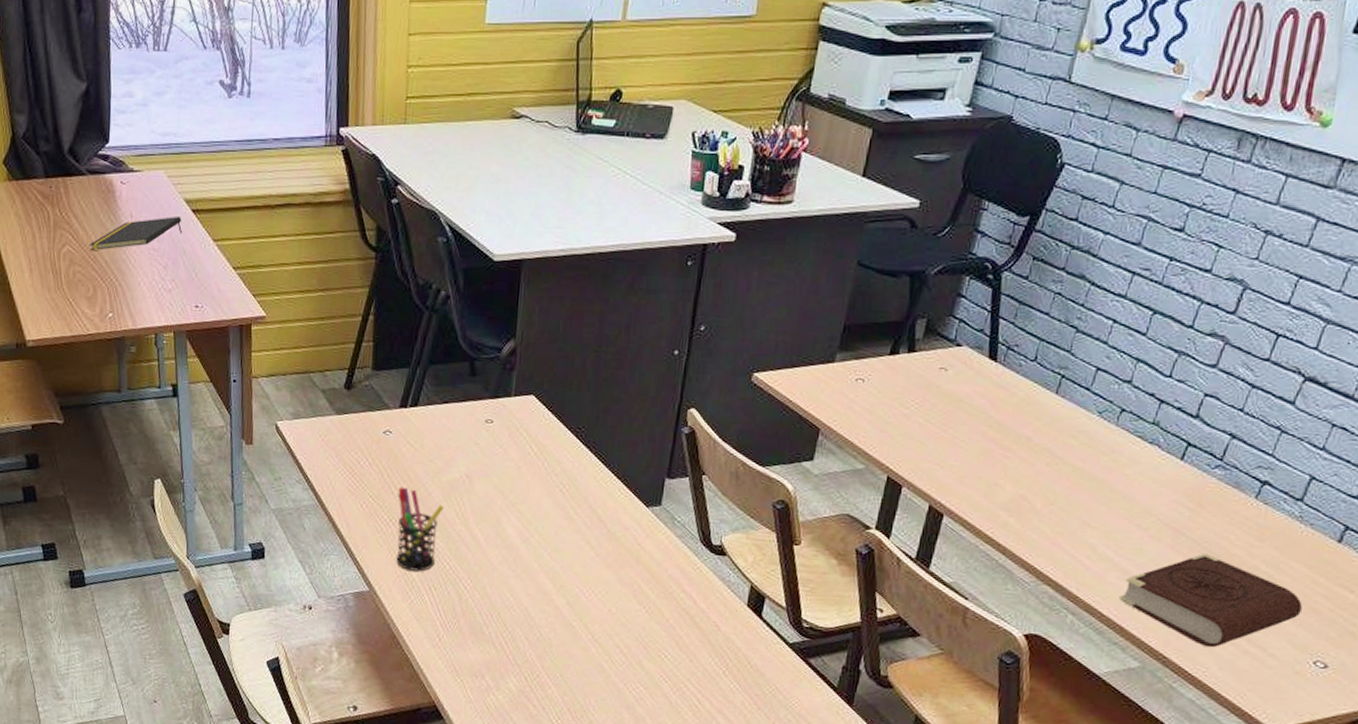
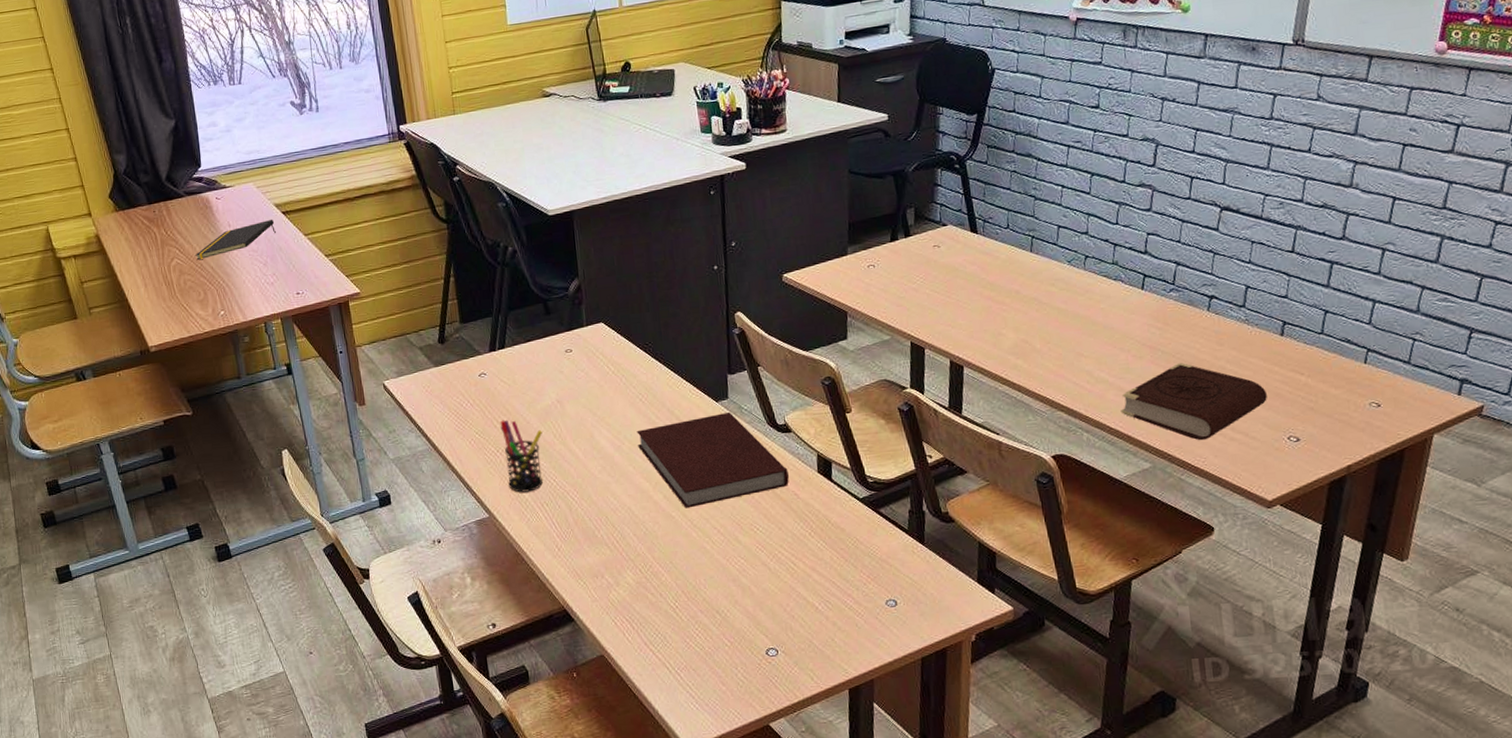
notebook: none [548,520,713,620] -> present [637,411,789,509]

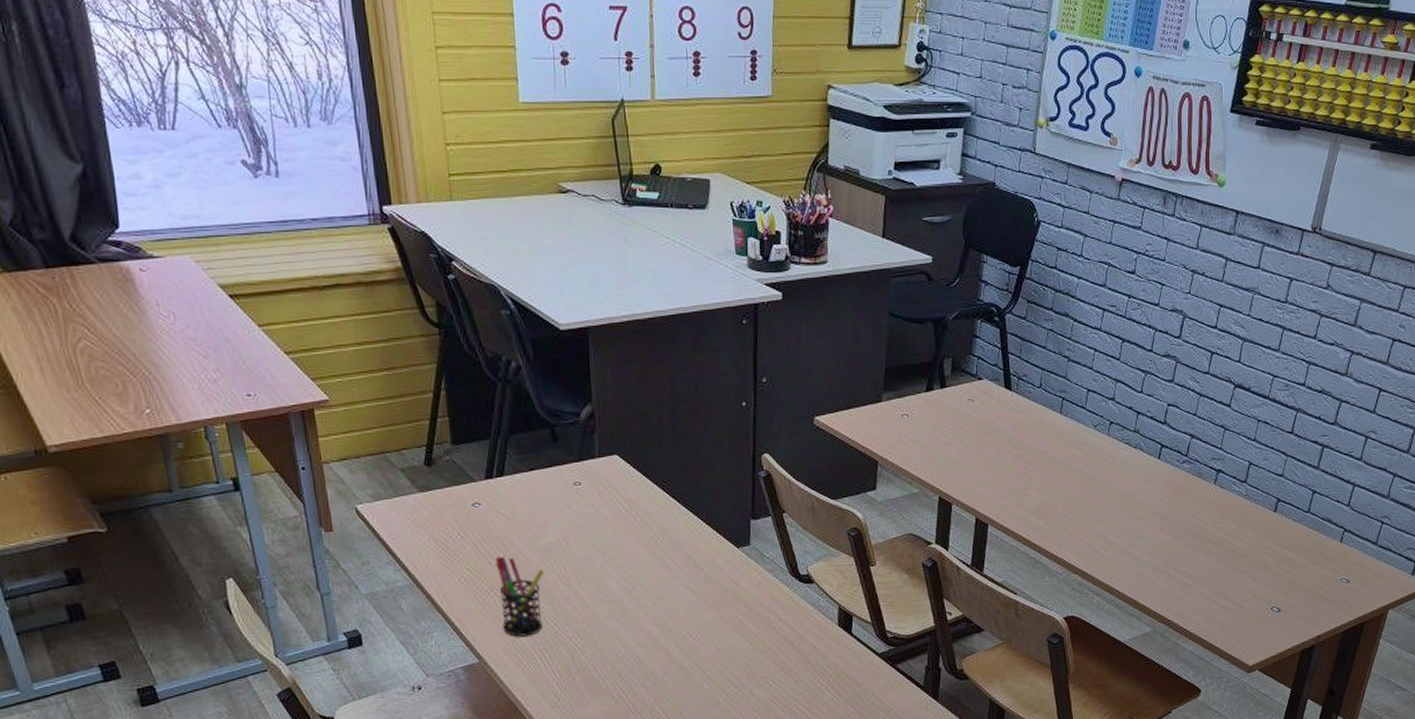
notepad: present [195,219,276,260] -> none [110,302,220,343]
notebook: present [637,411,789,509] -> none [650,559,809,659]
book: present [1120,363,1267,441] -> none [1129,533,1257,608]

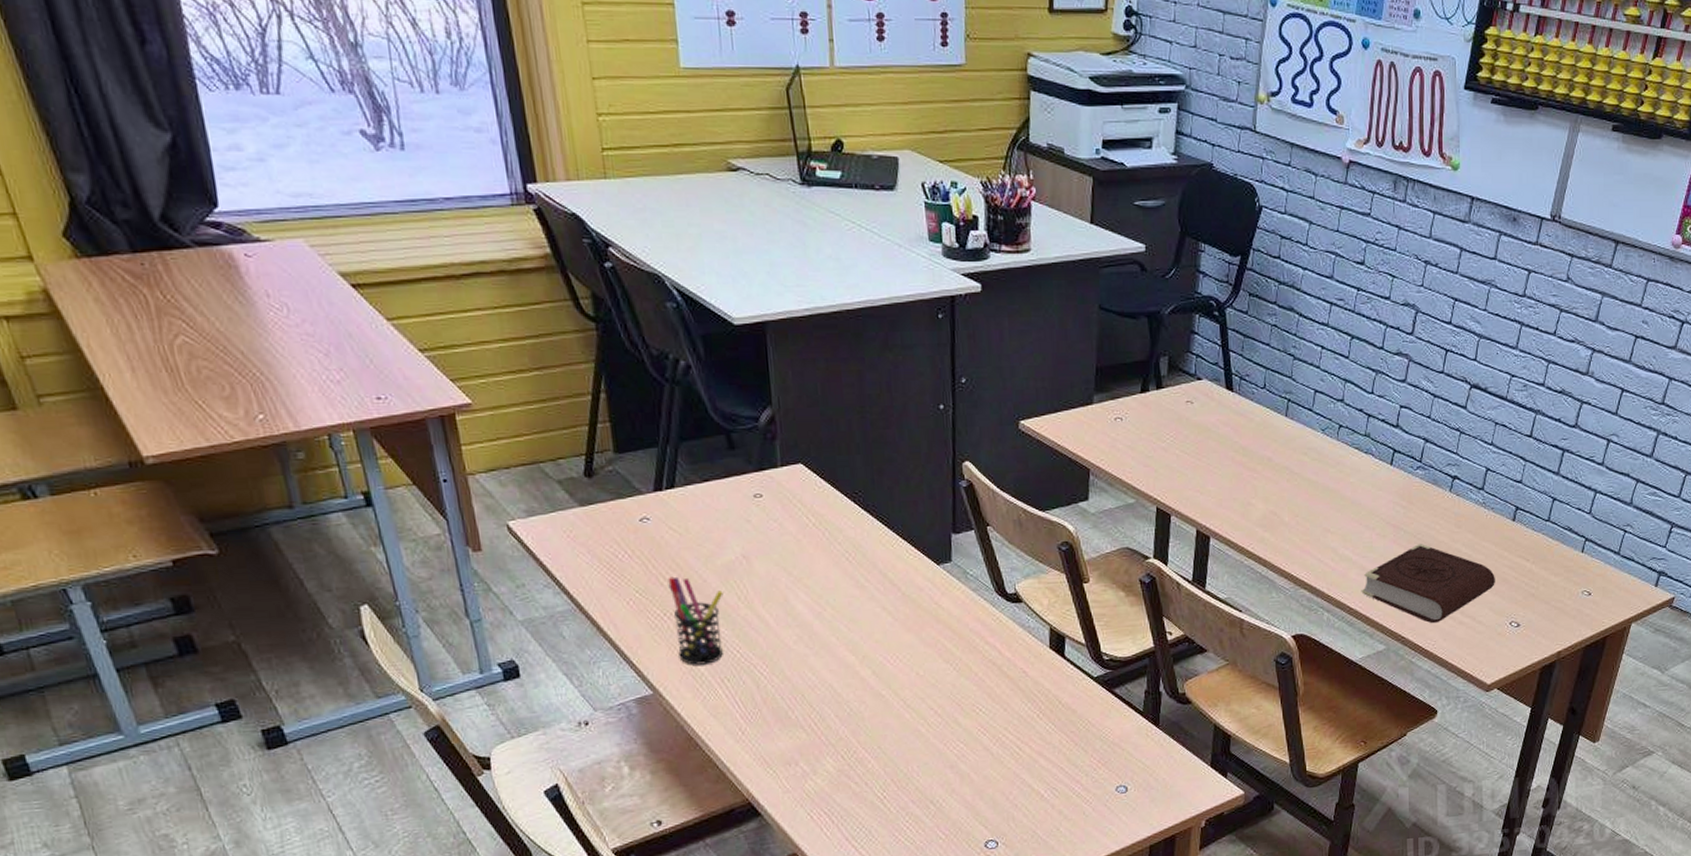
book: none [1129,533,1257,608] -> present [1361,544,1495,624]

